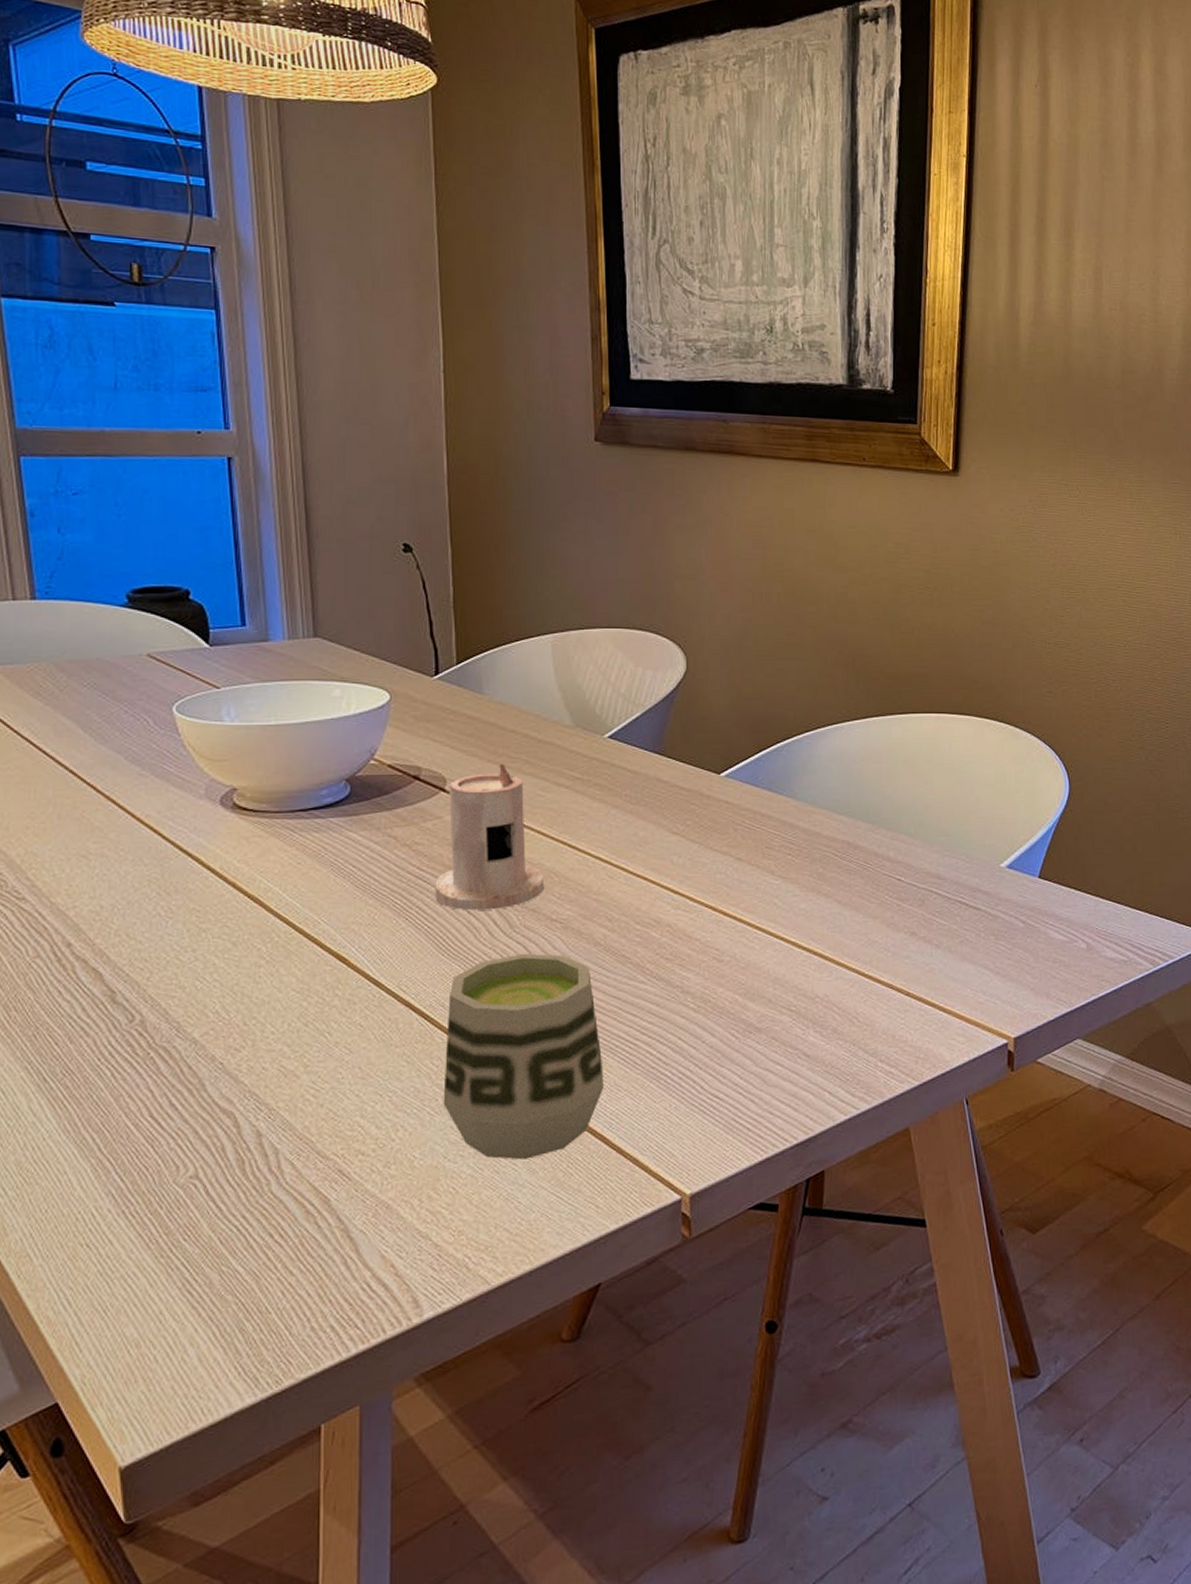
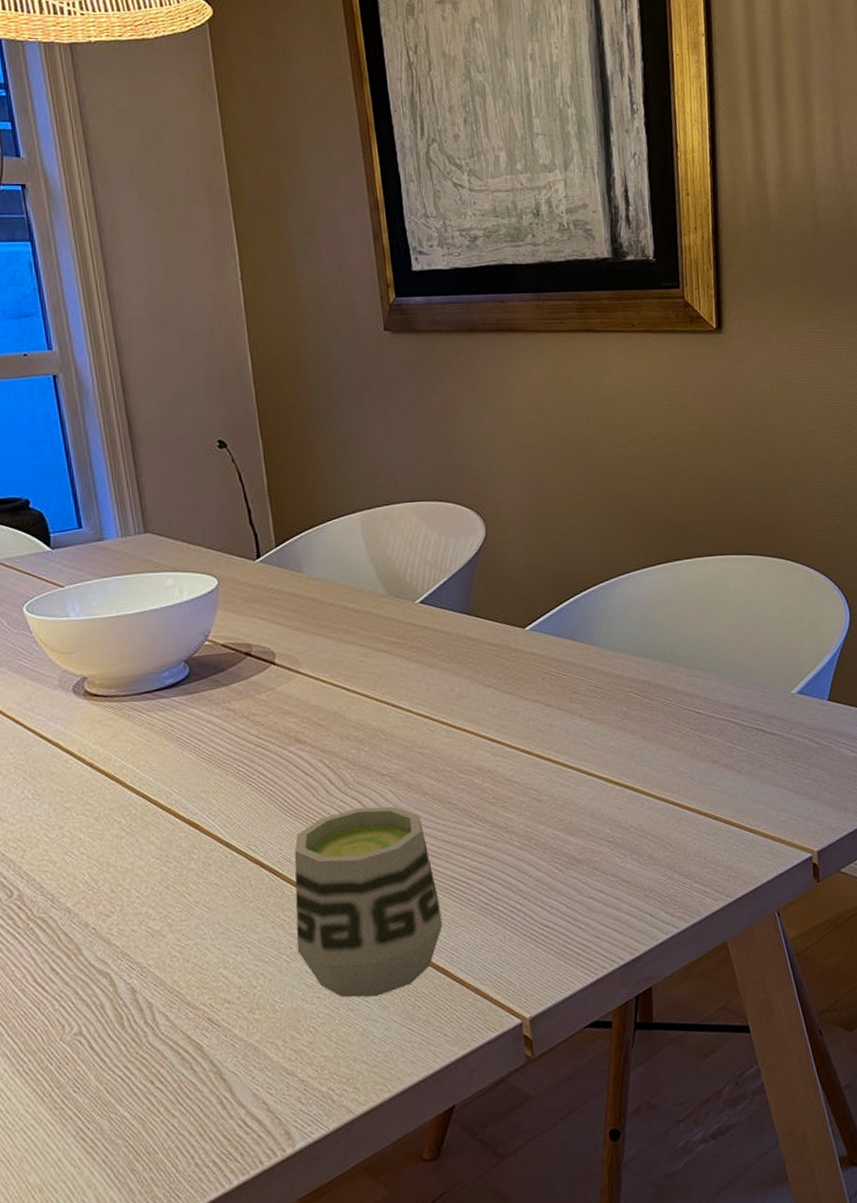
candle: present [435,763,545,911] -> none [273,634,373,773]

